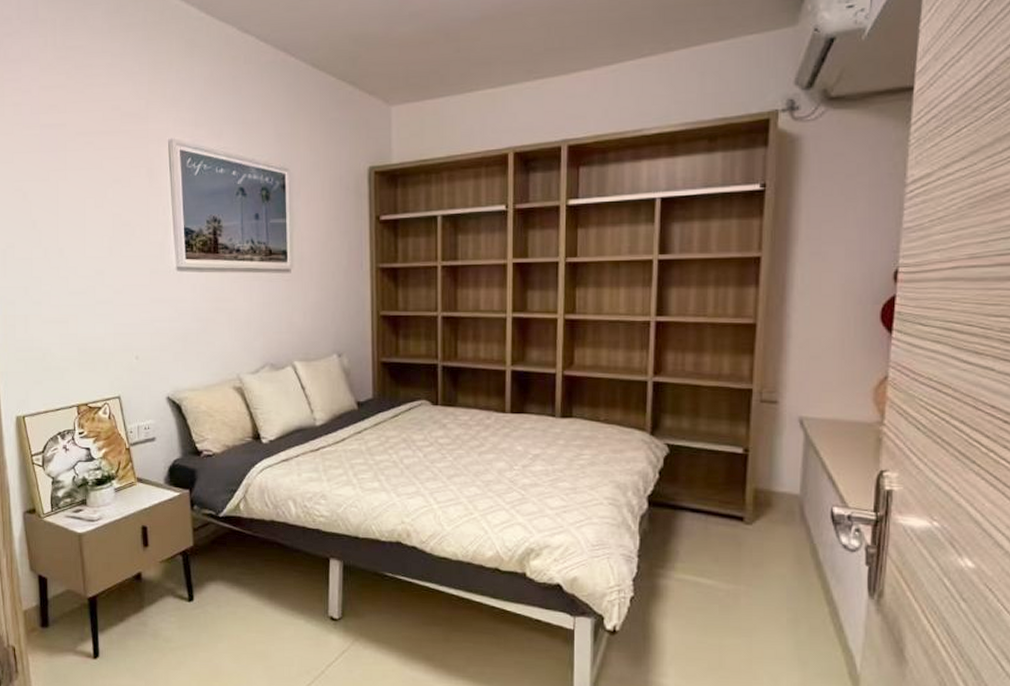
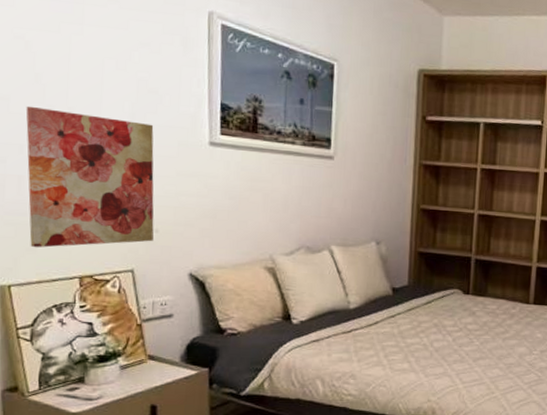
wall art: none [27,251,135,381] -> present [26,105,154,248]

